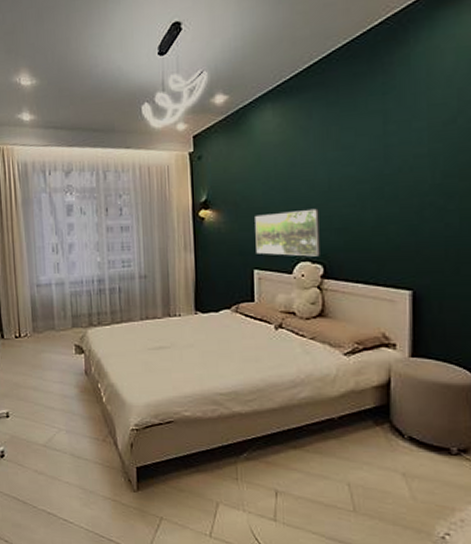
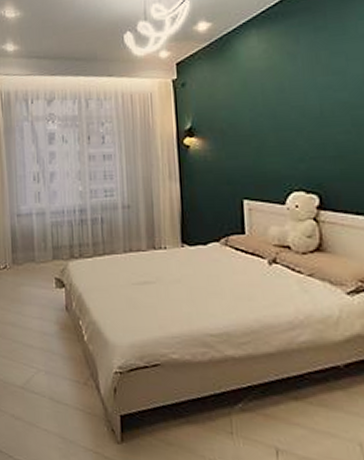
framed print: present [255,208,320,257] -> none [243,135,315,187]

